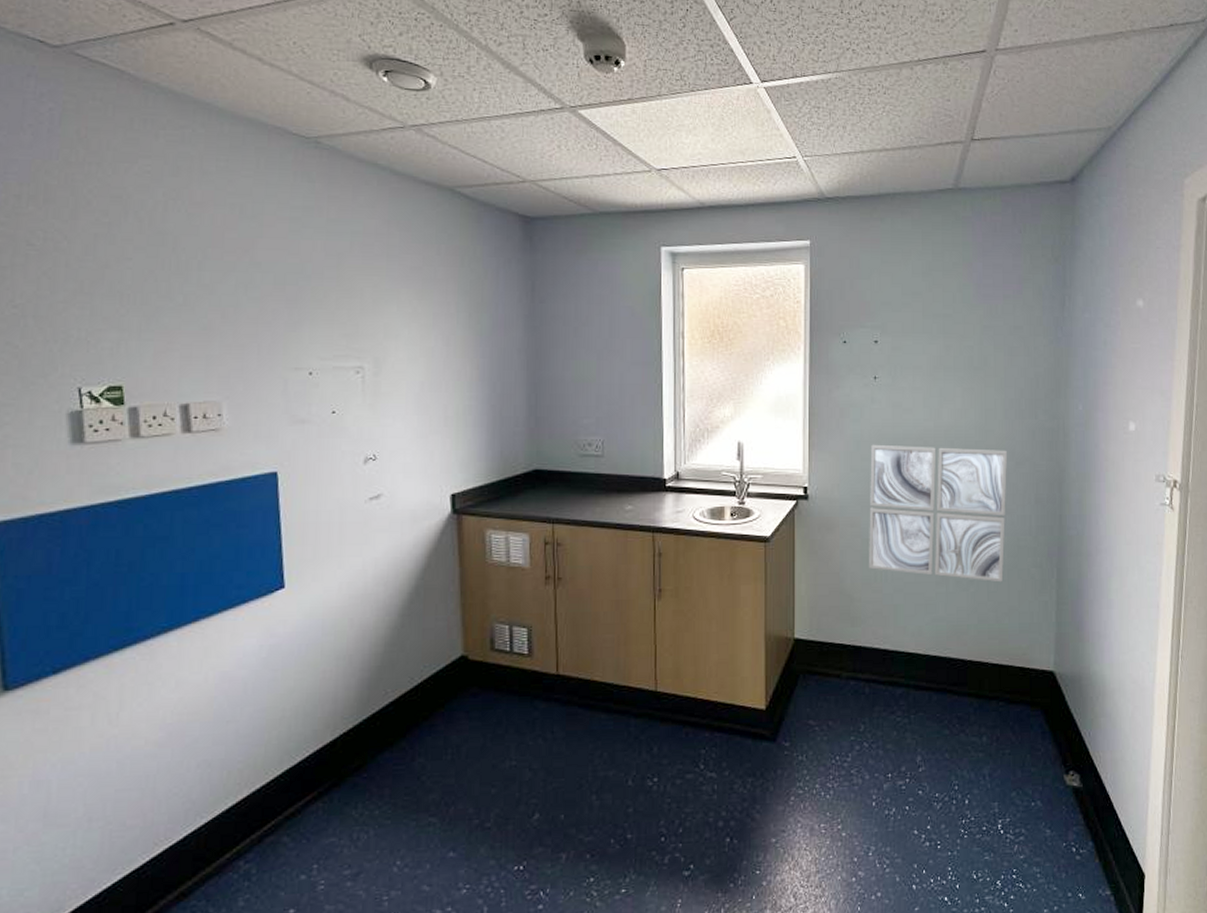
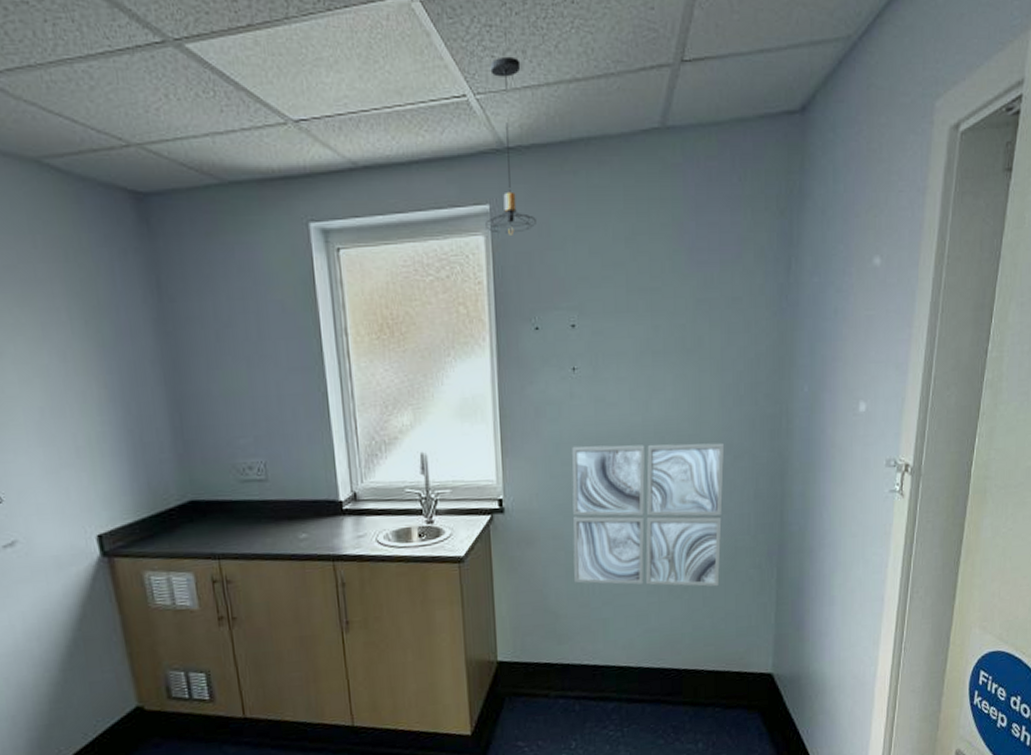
pendant light: none [806,130,848,265] -> present [485,56,536,235]

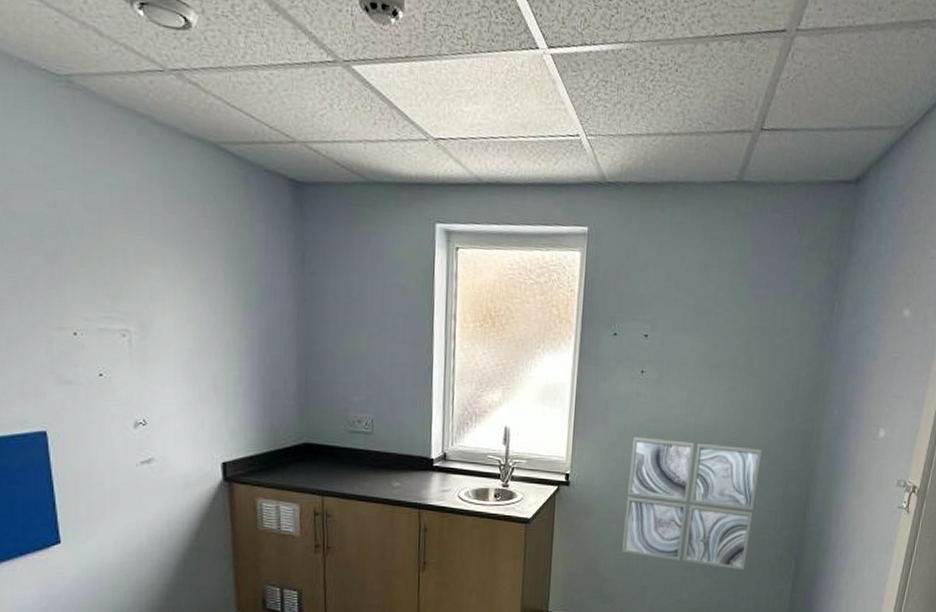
pendant light: present [485,56,536,235] -> none [583,107,628,254]

